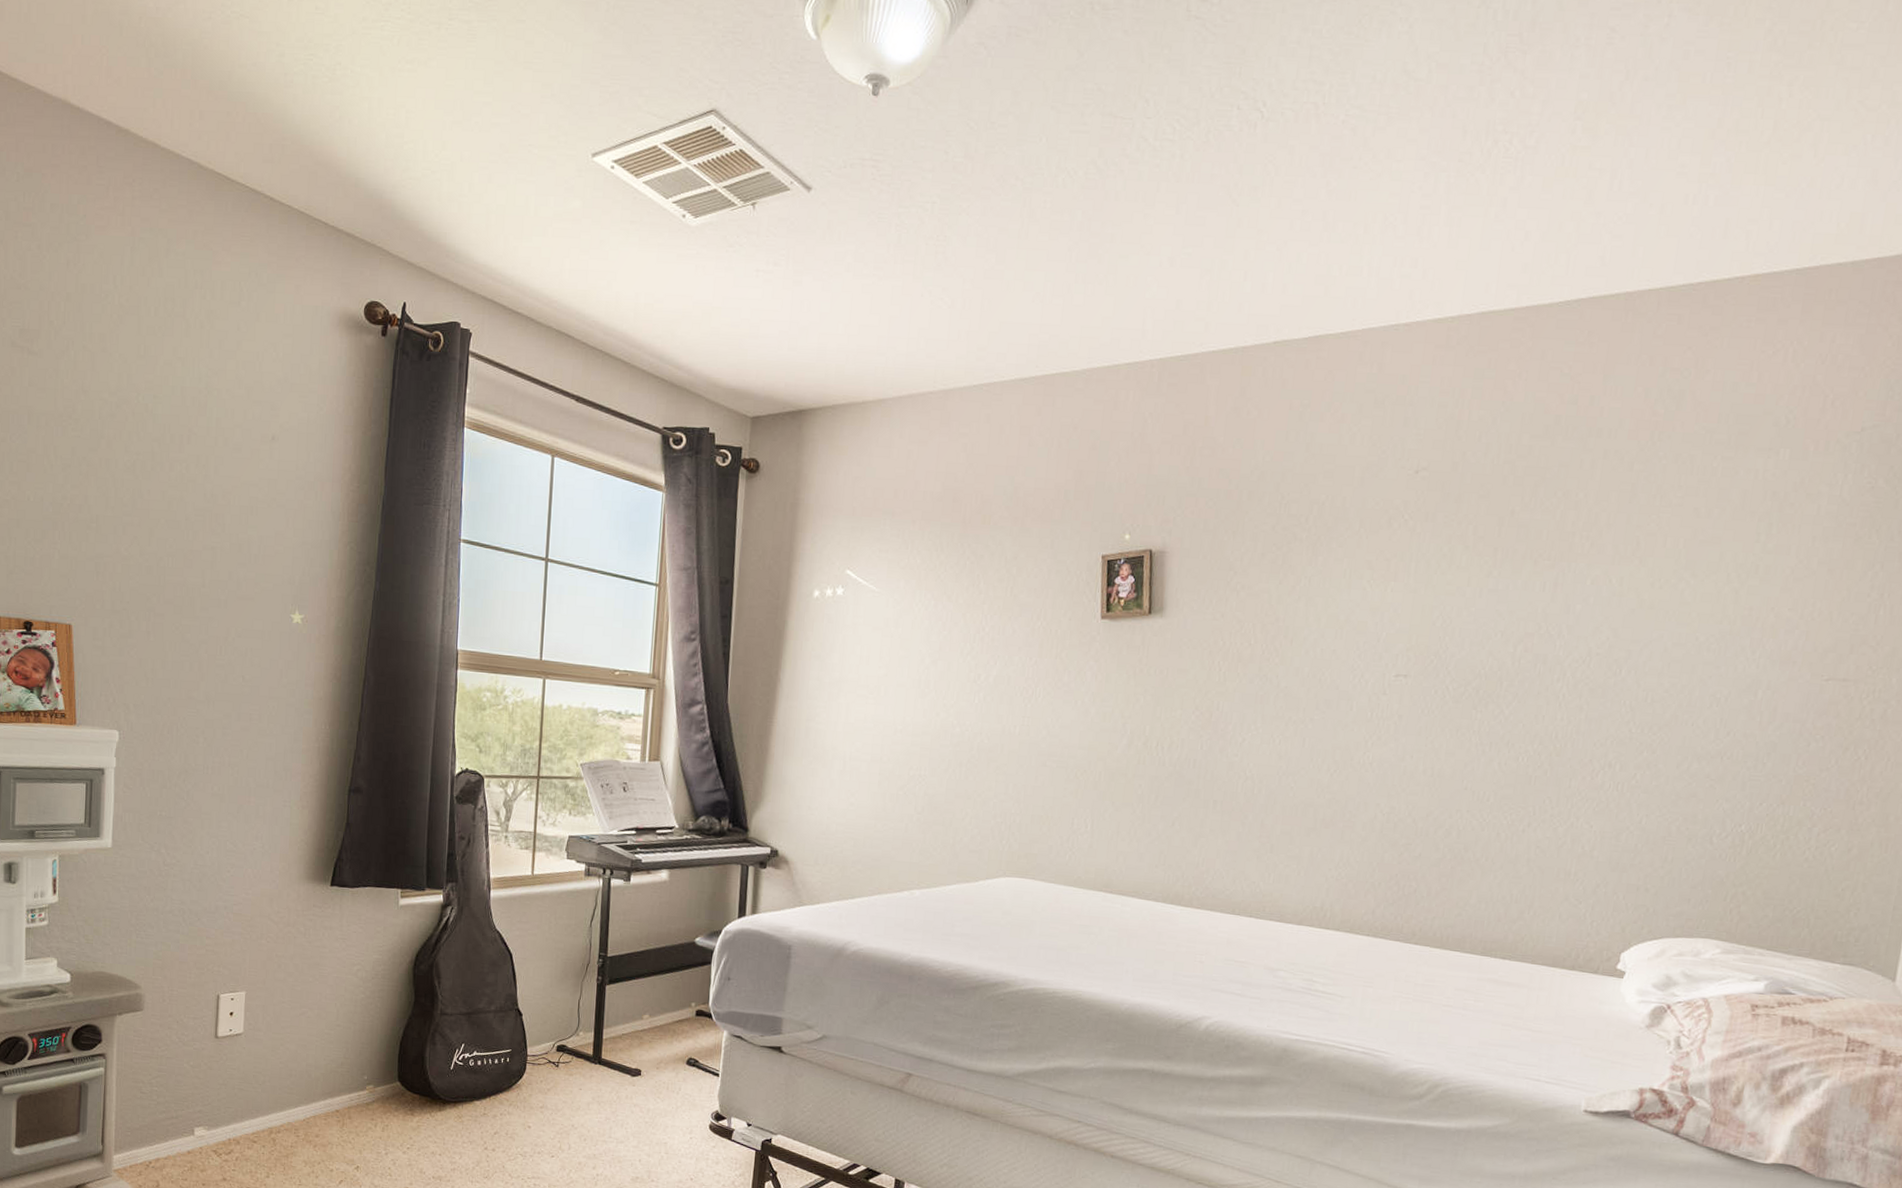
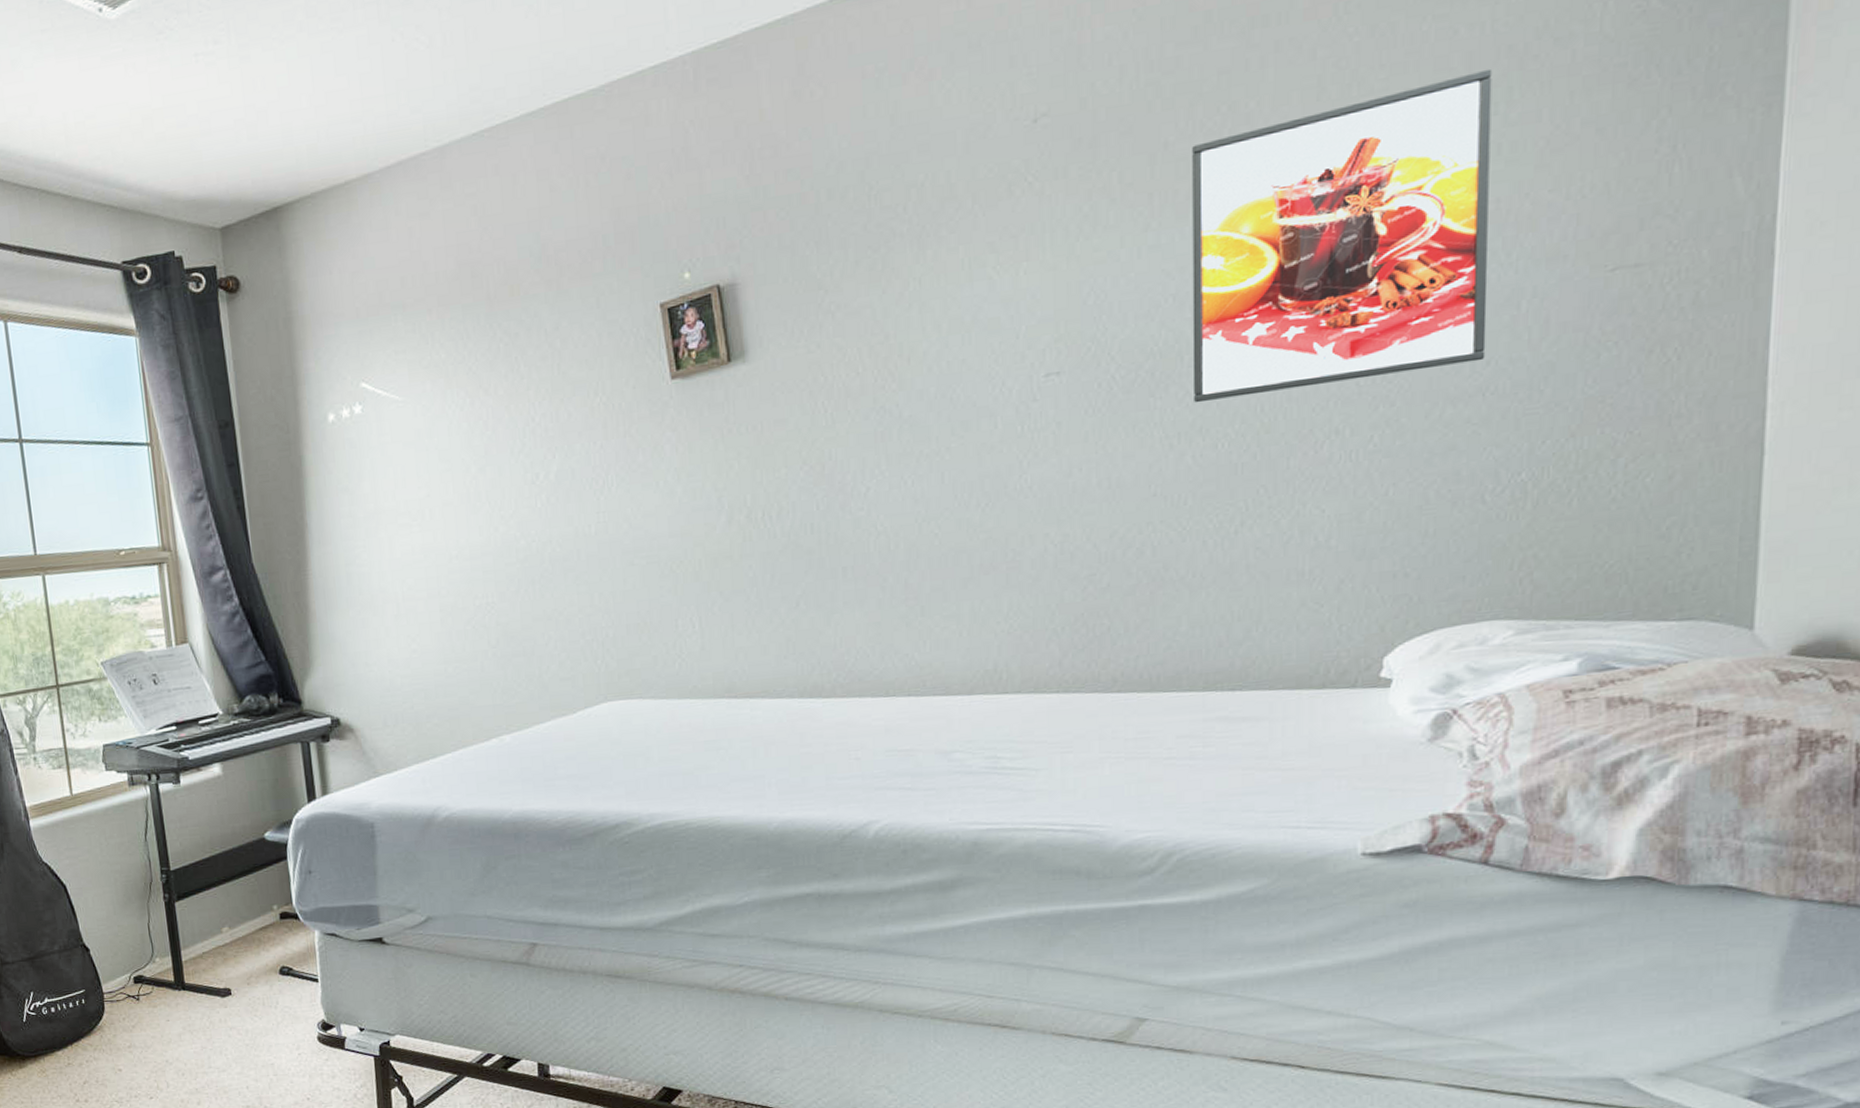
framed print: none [1506,506,1760,731] -> present [1192,68,1493,403]

